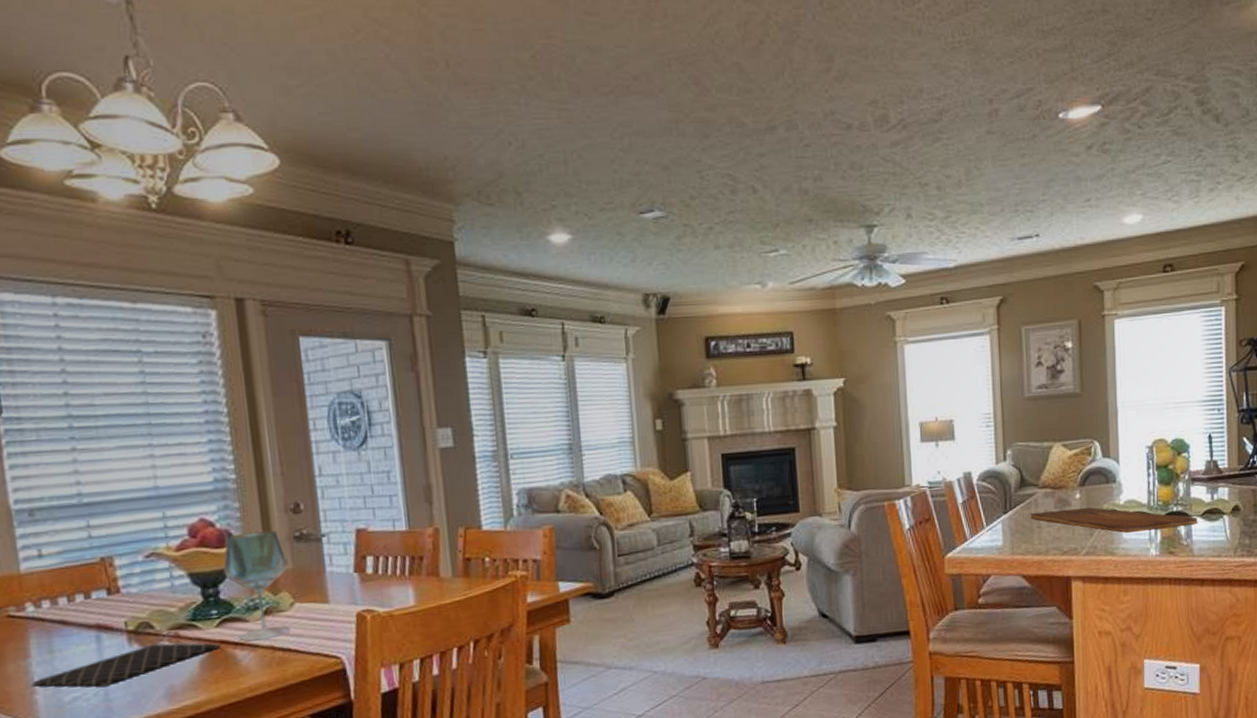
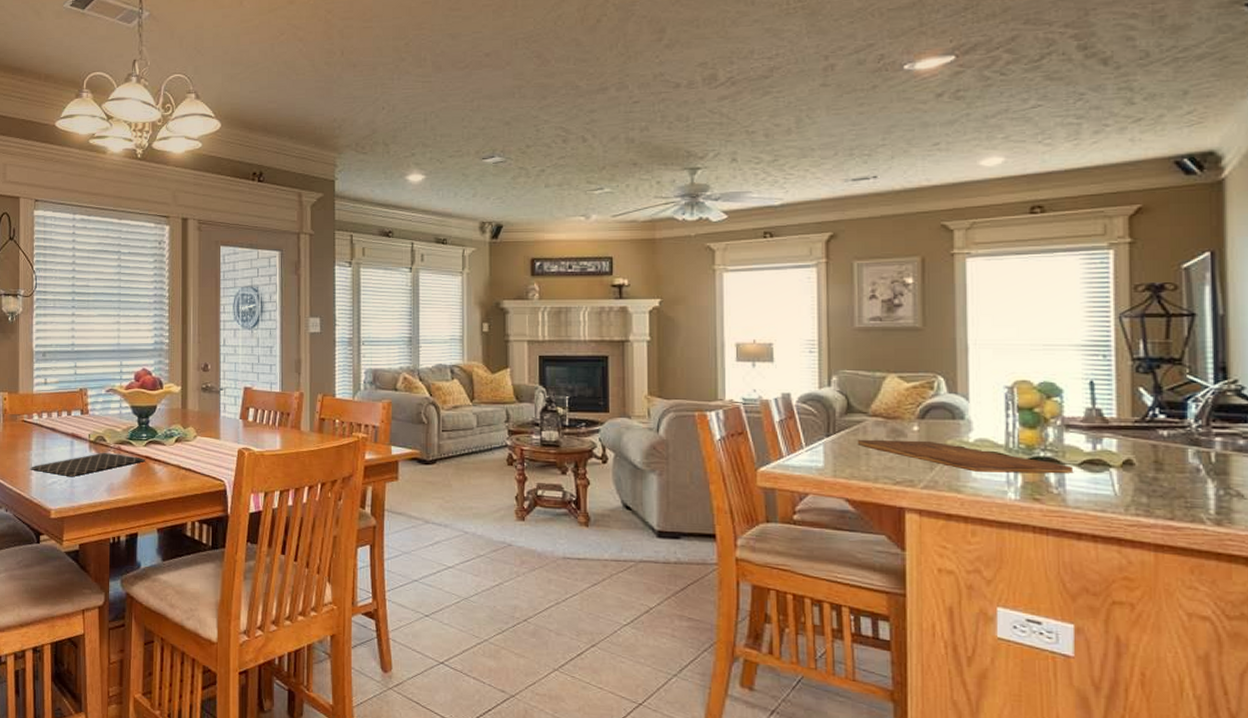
wine glass: present [223,530,290,642] -> none [153,381,195,460]

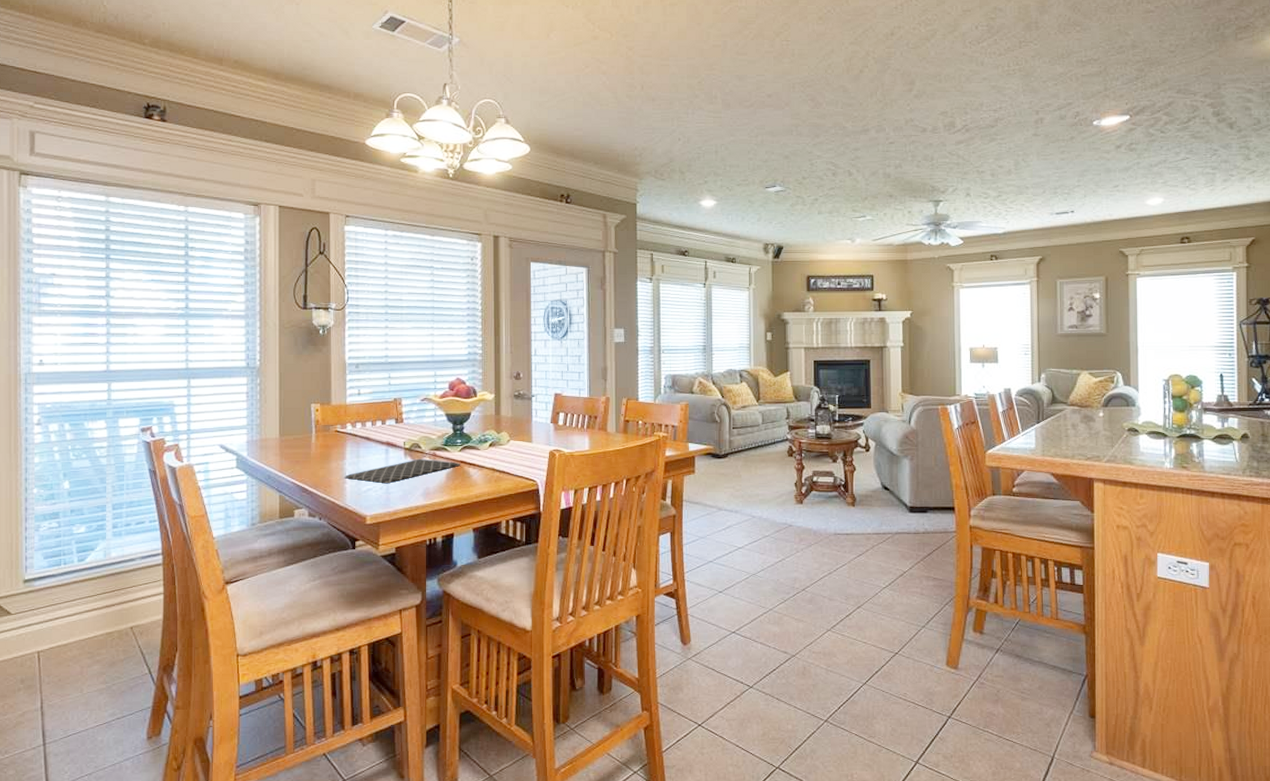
cutting board: present [857,439,1074,473] -> none [1059,424,1209,447]

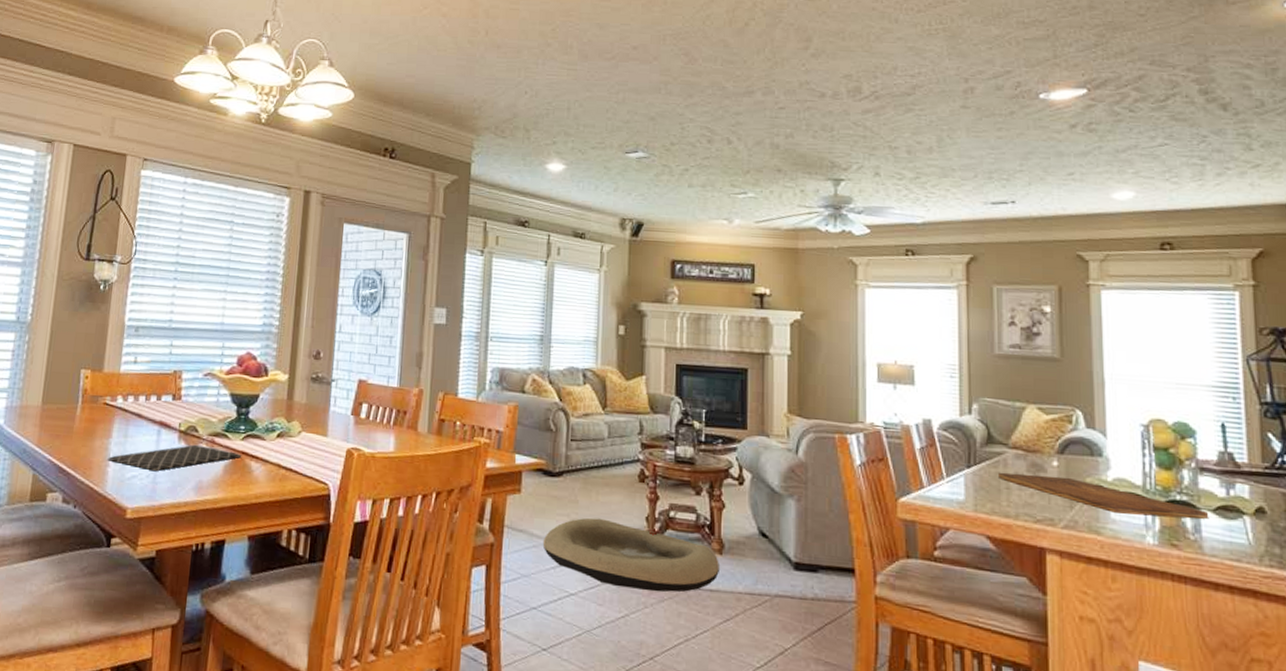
dog bed: none [714,487,853,540] -> present [542,517,719,592]
cutting board: none [1059,424,1209,447] -> present [997,472,1209,519]

